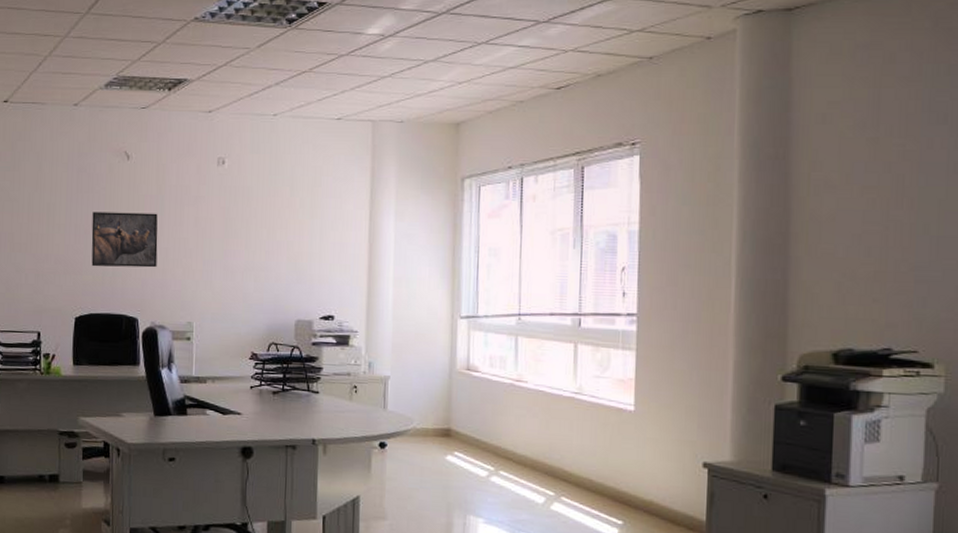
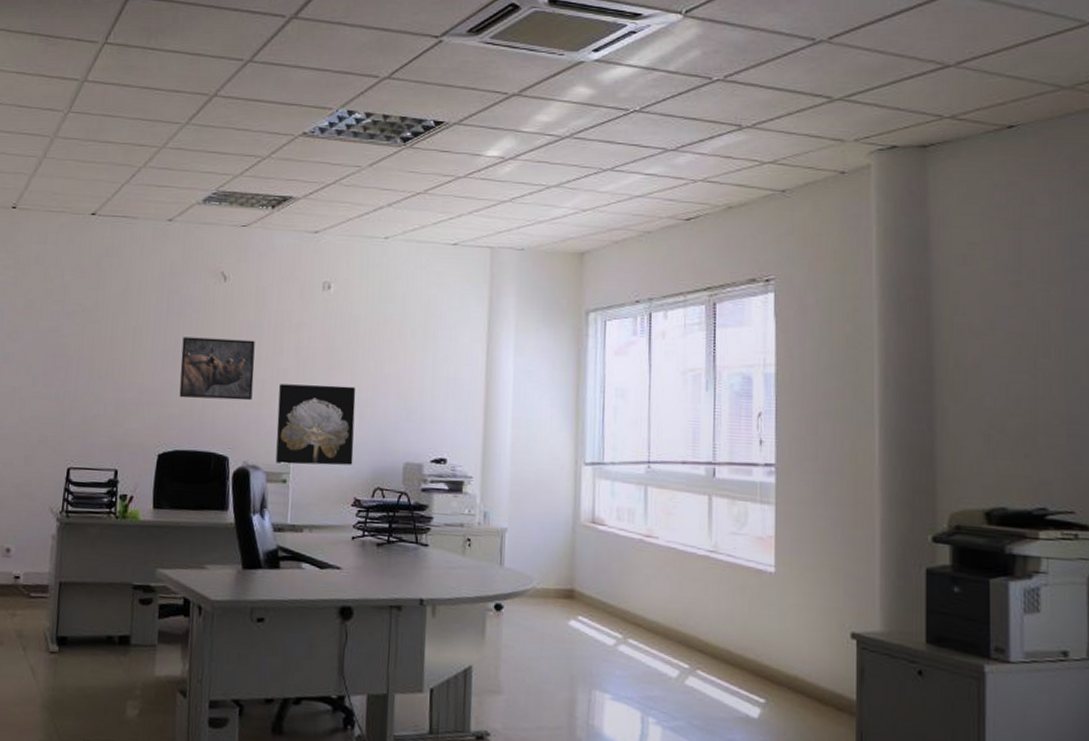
wall art: none [180,252,251,324] -> present [275,384,356,466]

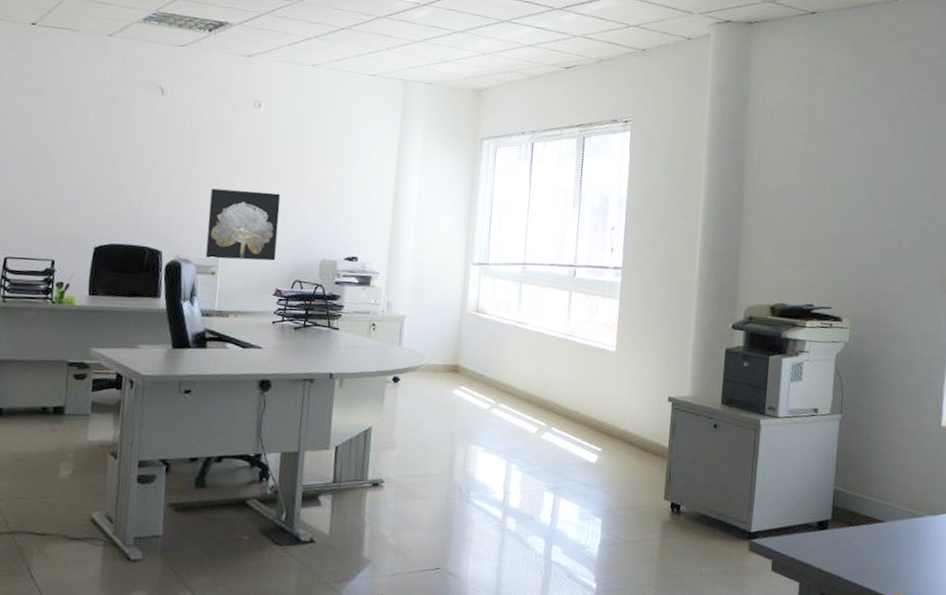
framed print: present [179,337,255,401] -> none [116,142,190,202]

